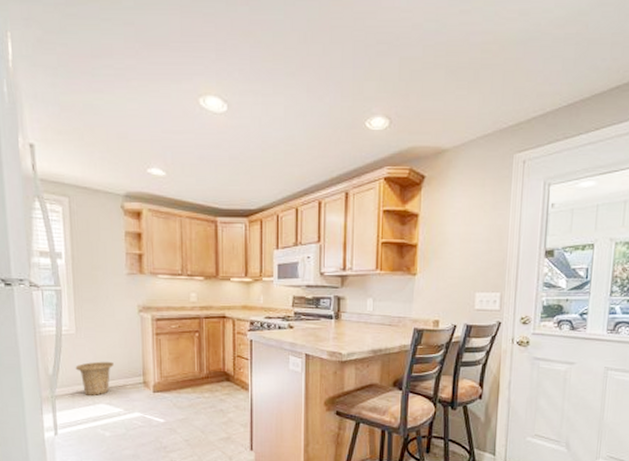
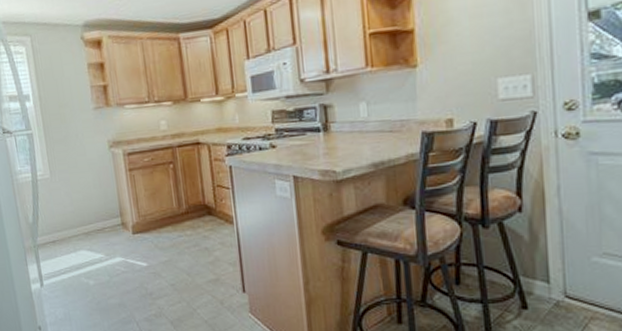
basket: present [75,361,114,395] -> none [53,204,91,242]

